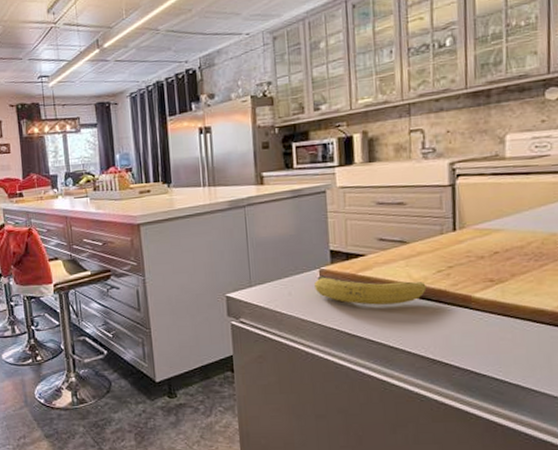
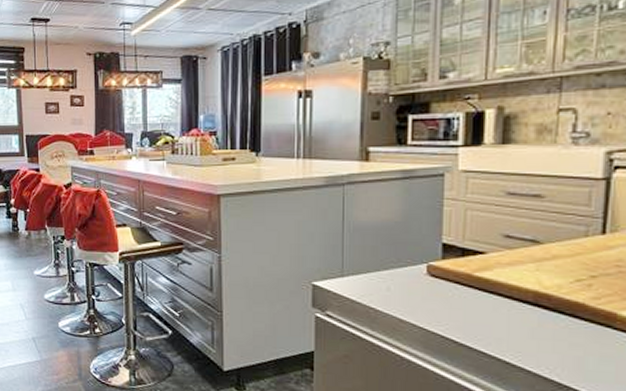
fruit: present [314,275,427,305] -> none [419,272,560,314]

